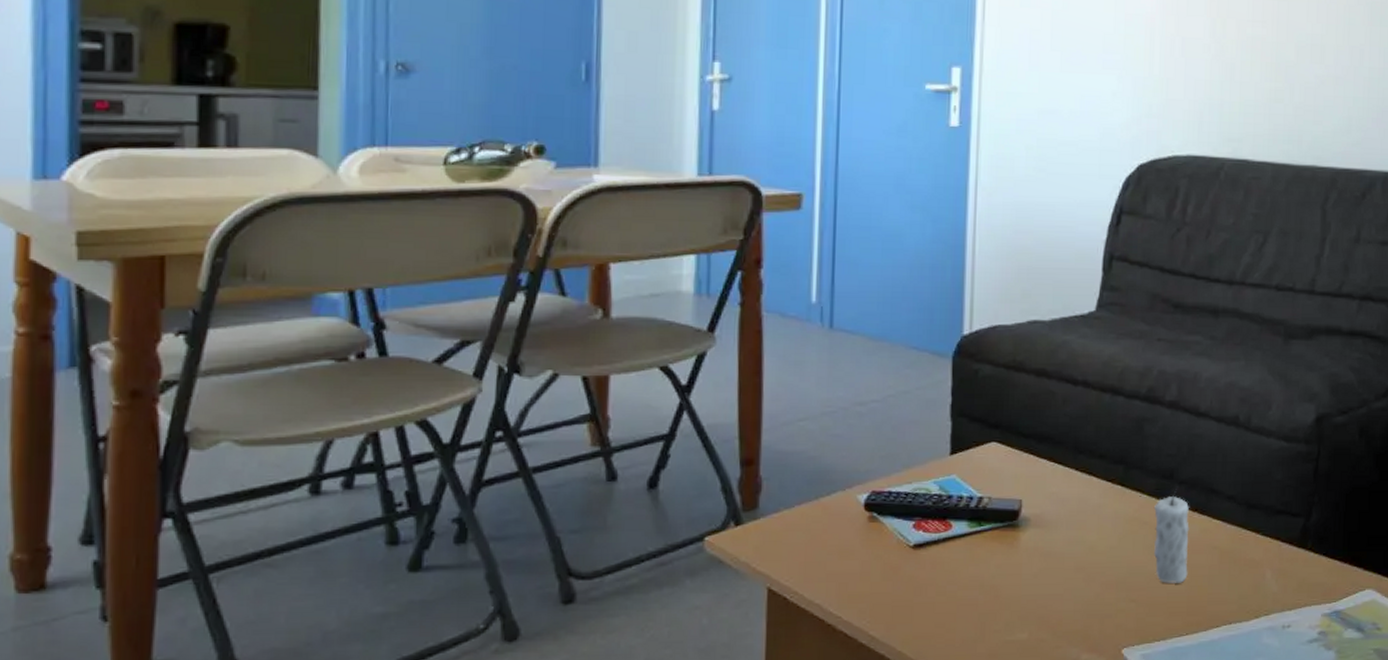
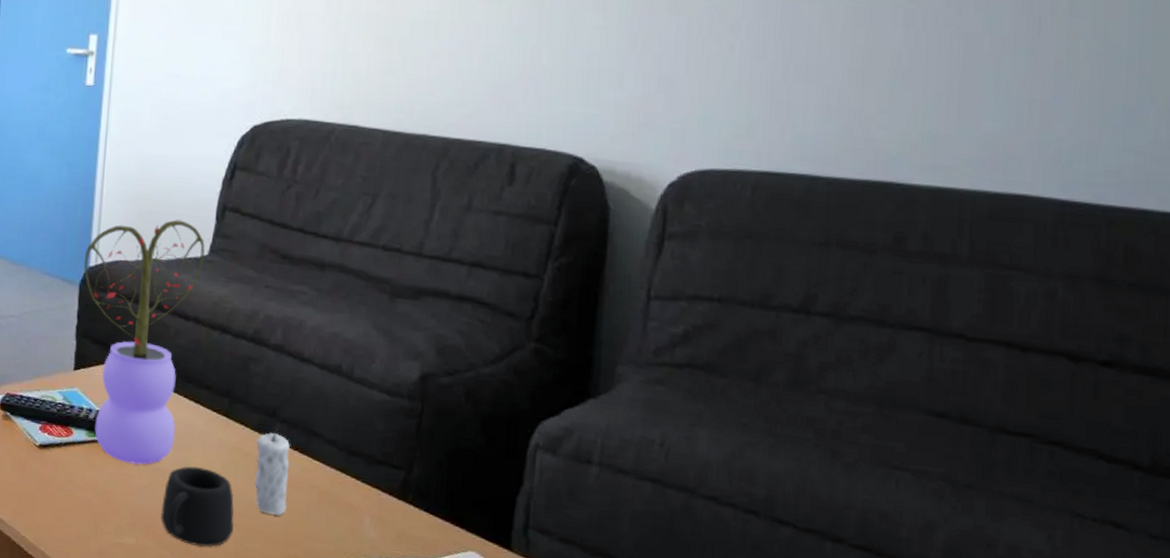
potted plant: none [956,274,1092,551] -> present [84,219,205,465]
mug: none [1055,543,1134,631] -> present [161,466,234,548]

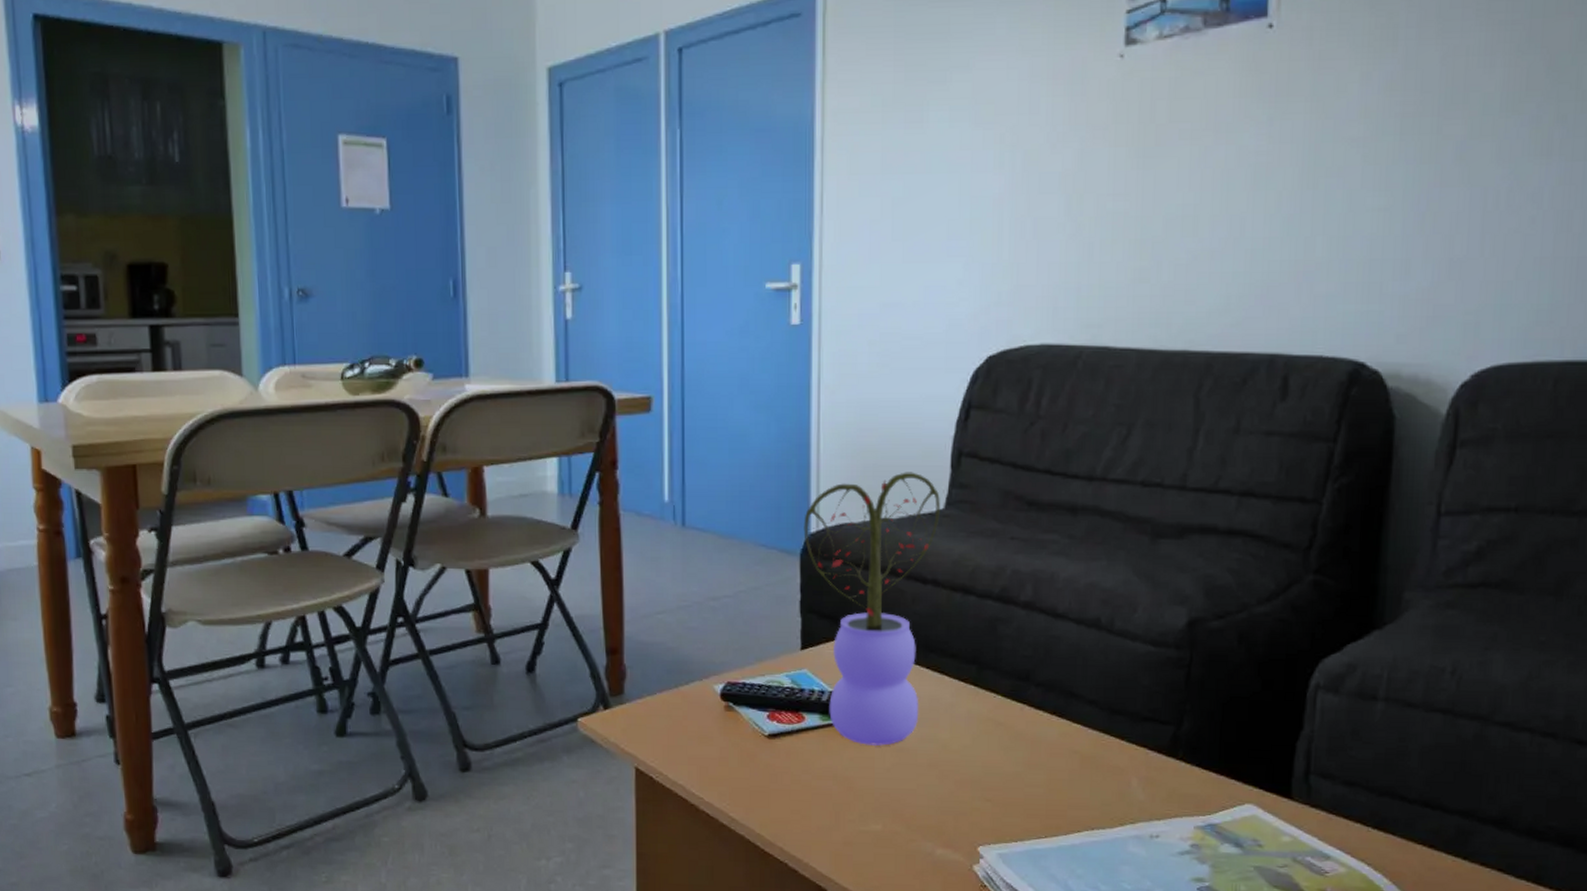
mug: present [161,466,234,548] -> none [909,741,989,827]
candle: present [255,426,290,516] -> none [1008,691,1047,786]

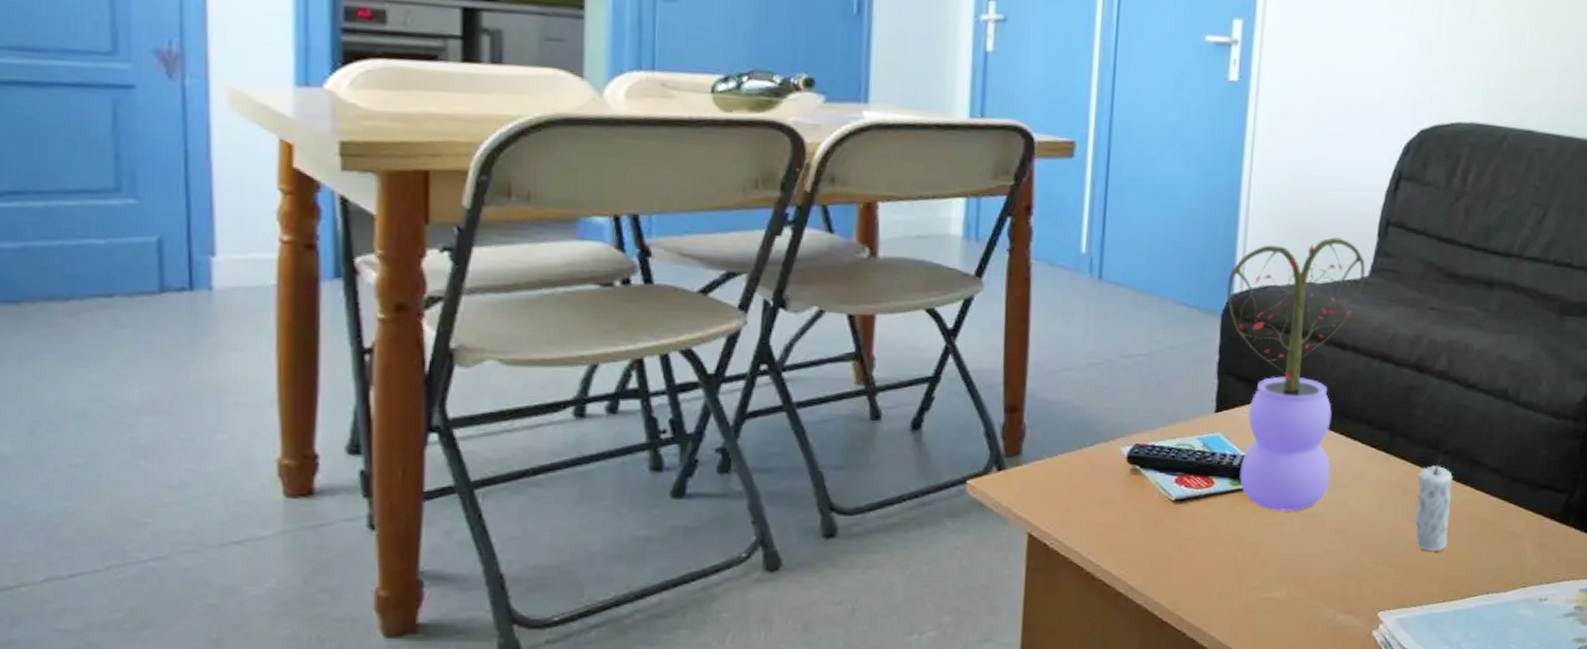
candle: none [1008,691,1047,786] -> present [1415,458,1453,551]

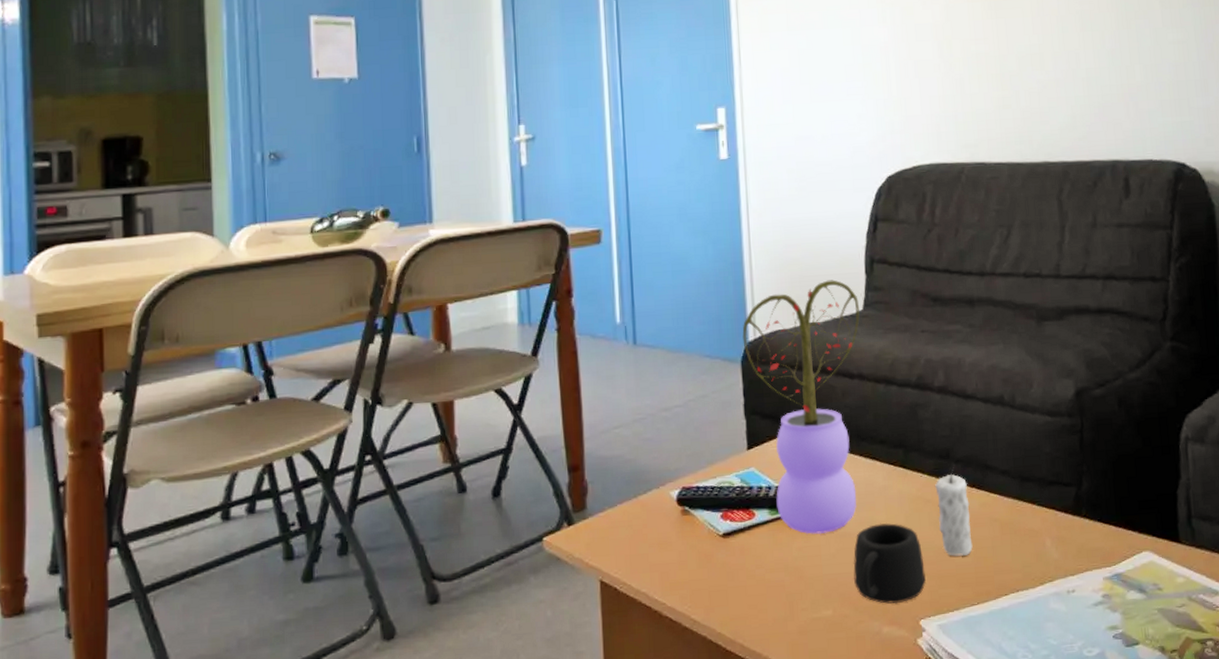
mug: none [1313,507,1393,593] -> present [853,523,926,604]

